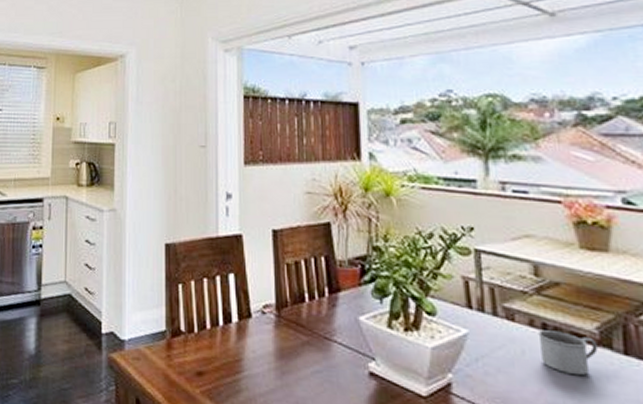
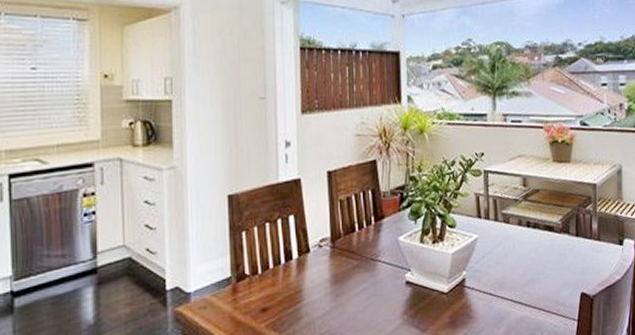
mug: present [538,330,598,376] -> none [524,226,560,257]

